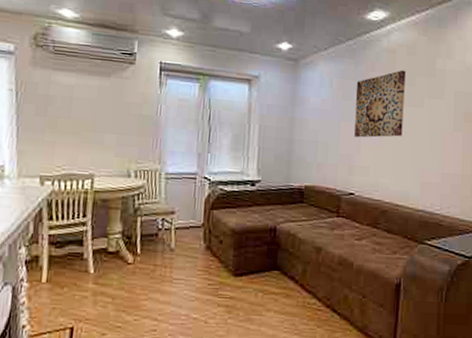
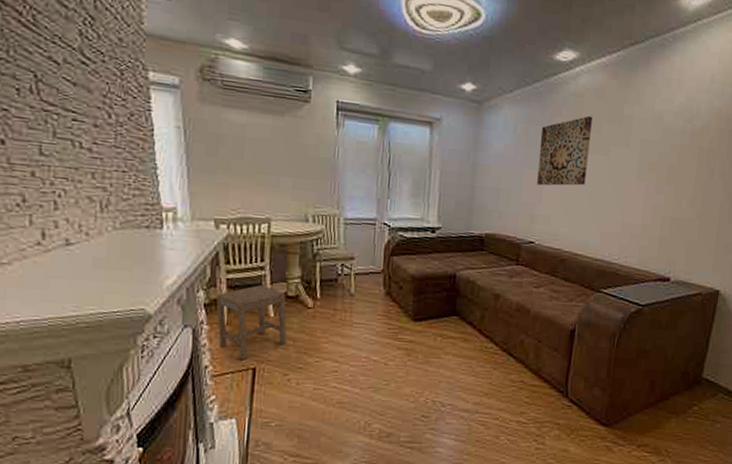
stool: none [37,241,107,320] -> present [216,285,287,361]

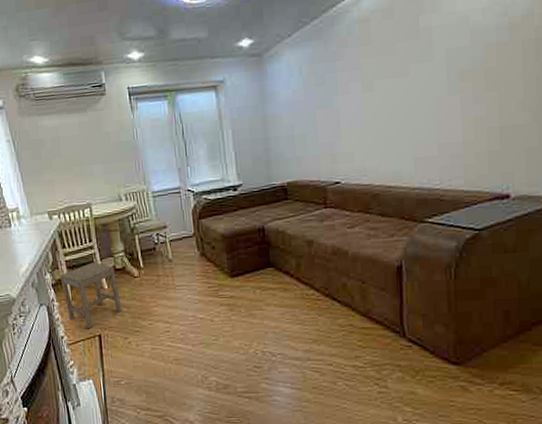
wall art: present [537,115,593,186] -> none [328,38,387,124]

